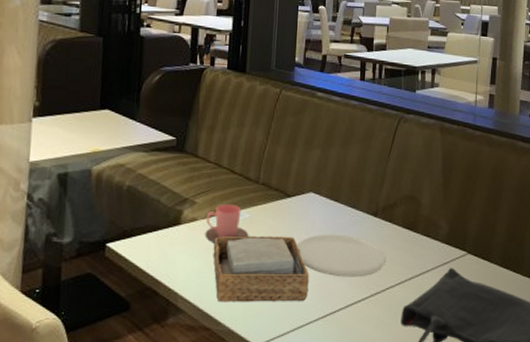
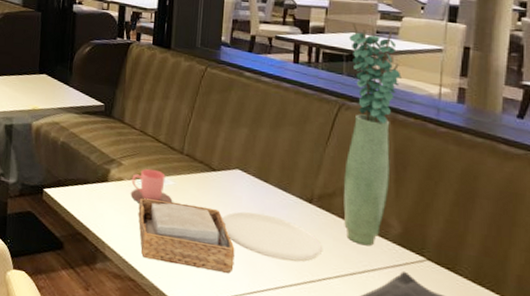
vase: none [402,40,447,250] -> present [343,24,402,246]

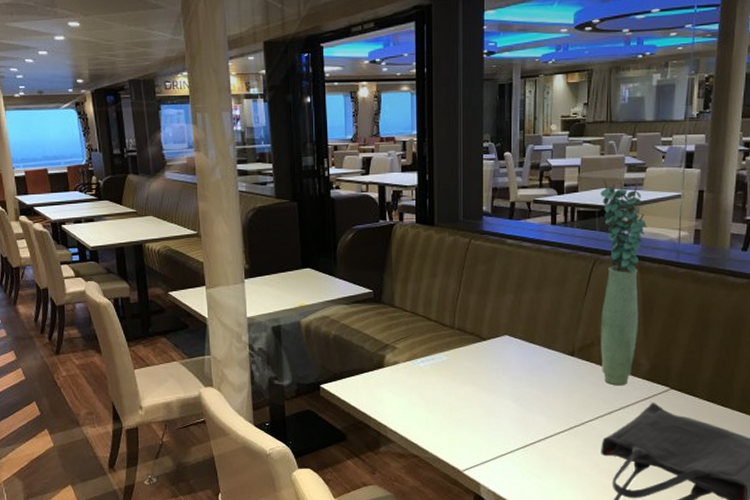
cup: present [130,168,173,204] -> none [407,348,448,382]
napkin holder: present [138,198,235,274] -> none [416,376,508,434]
plate: present [222,211,322,262] -> none [494,373,584,412]

